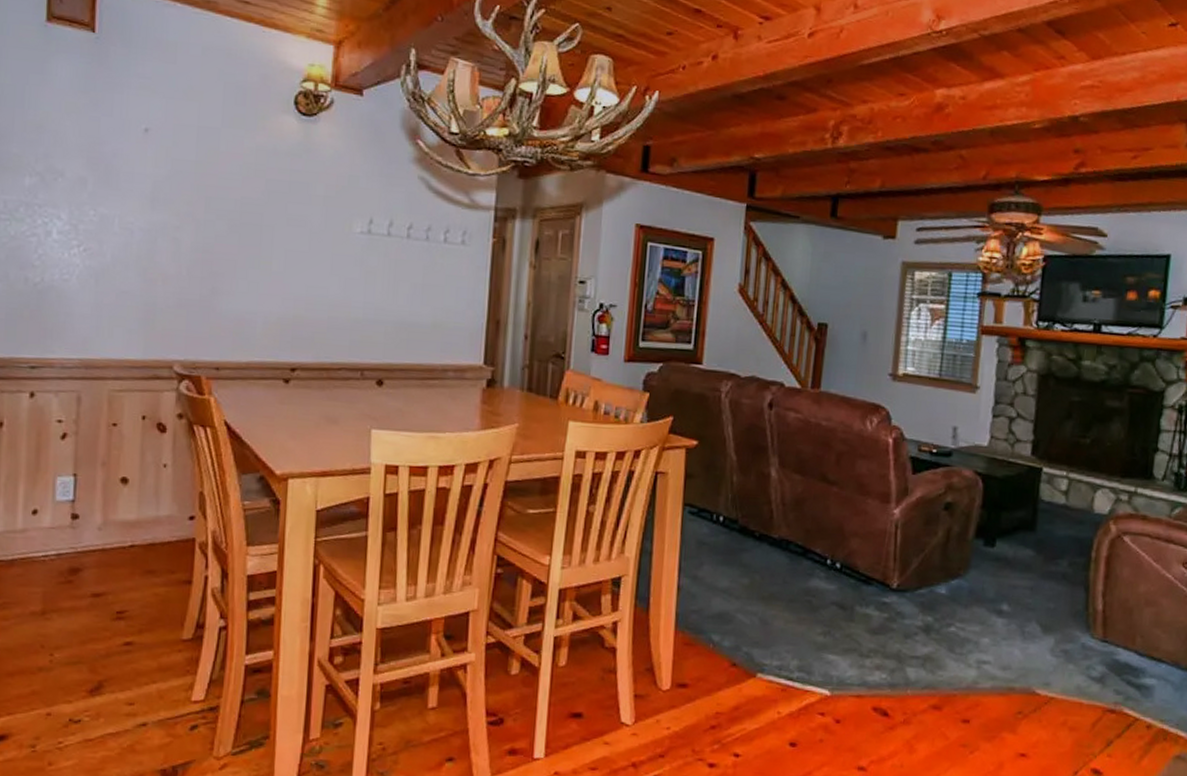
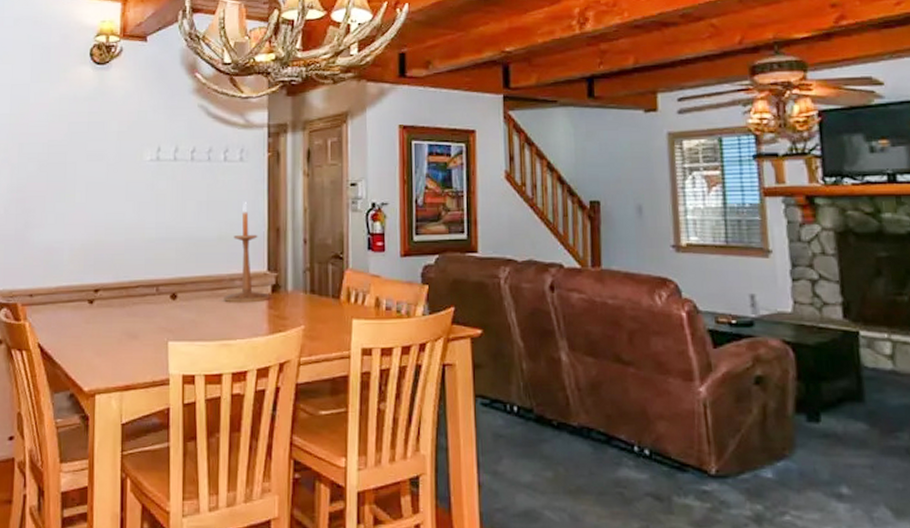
candlestick: none [435,288,484,396] -> present [224,201,270,303]

